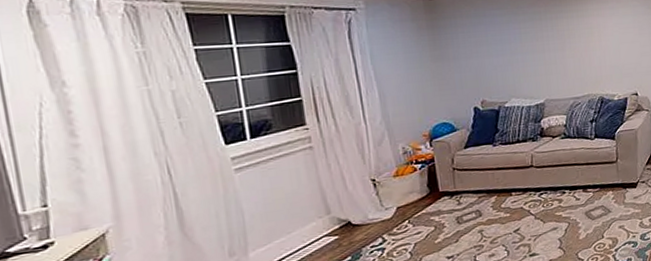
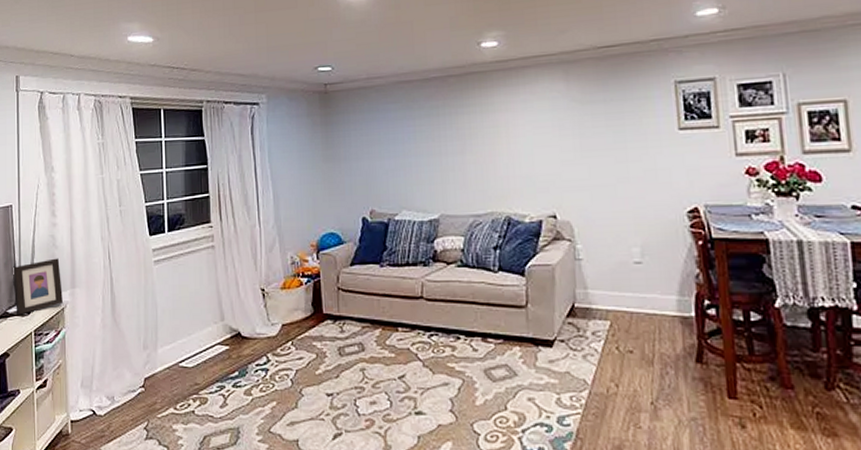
picture frame: none [11,182,102,252] -> present [13,258,63,315]

